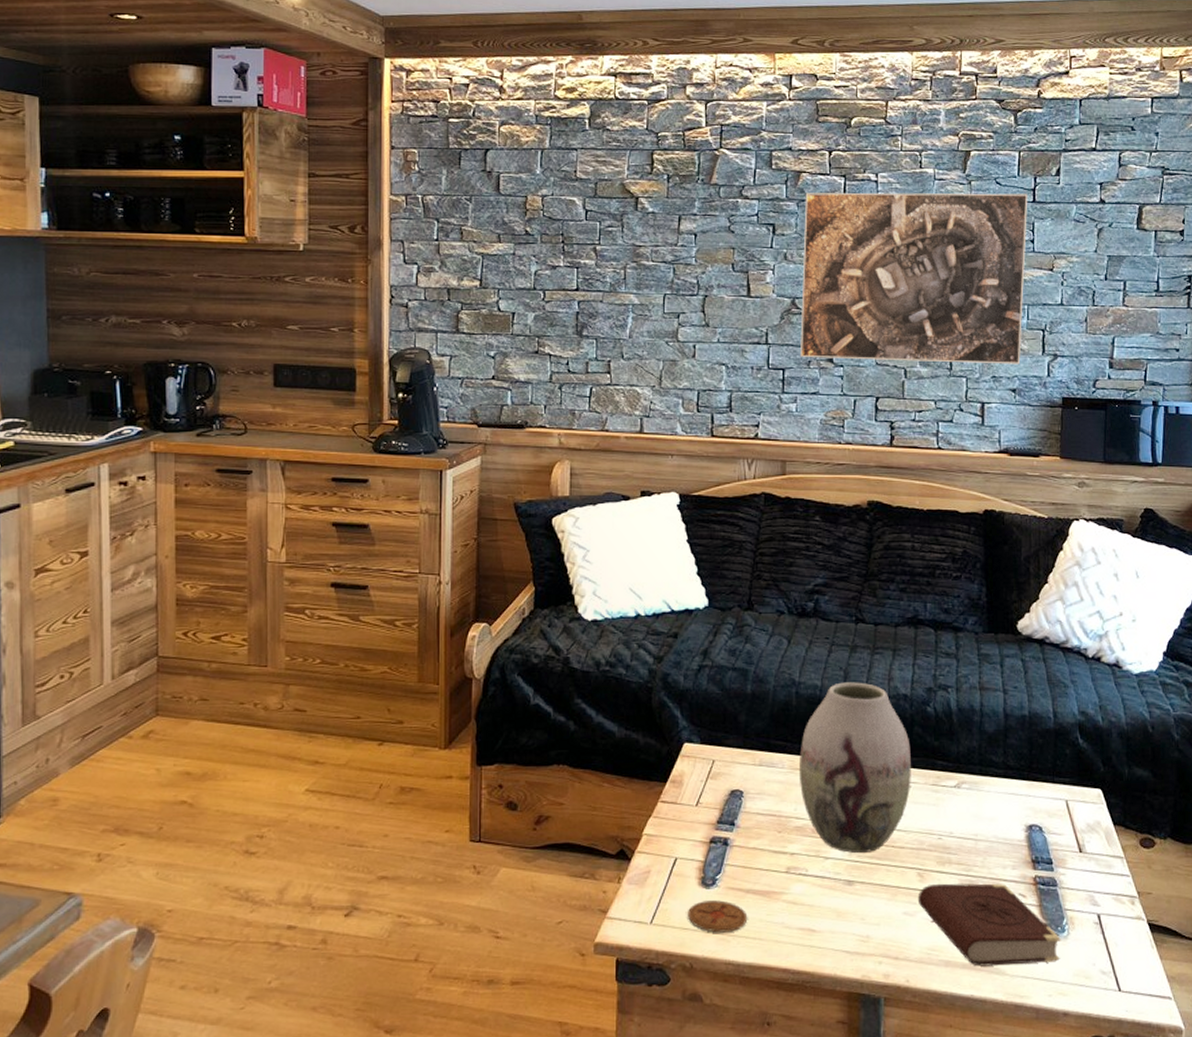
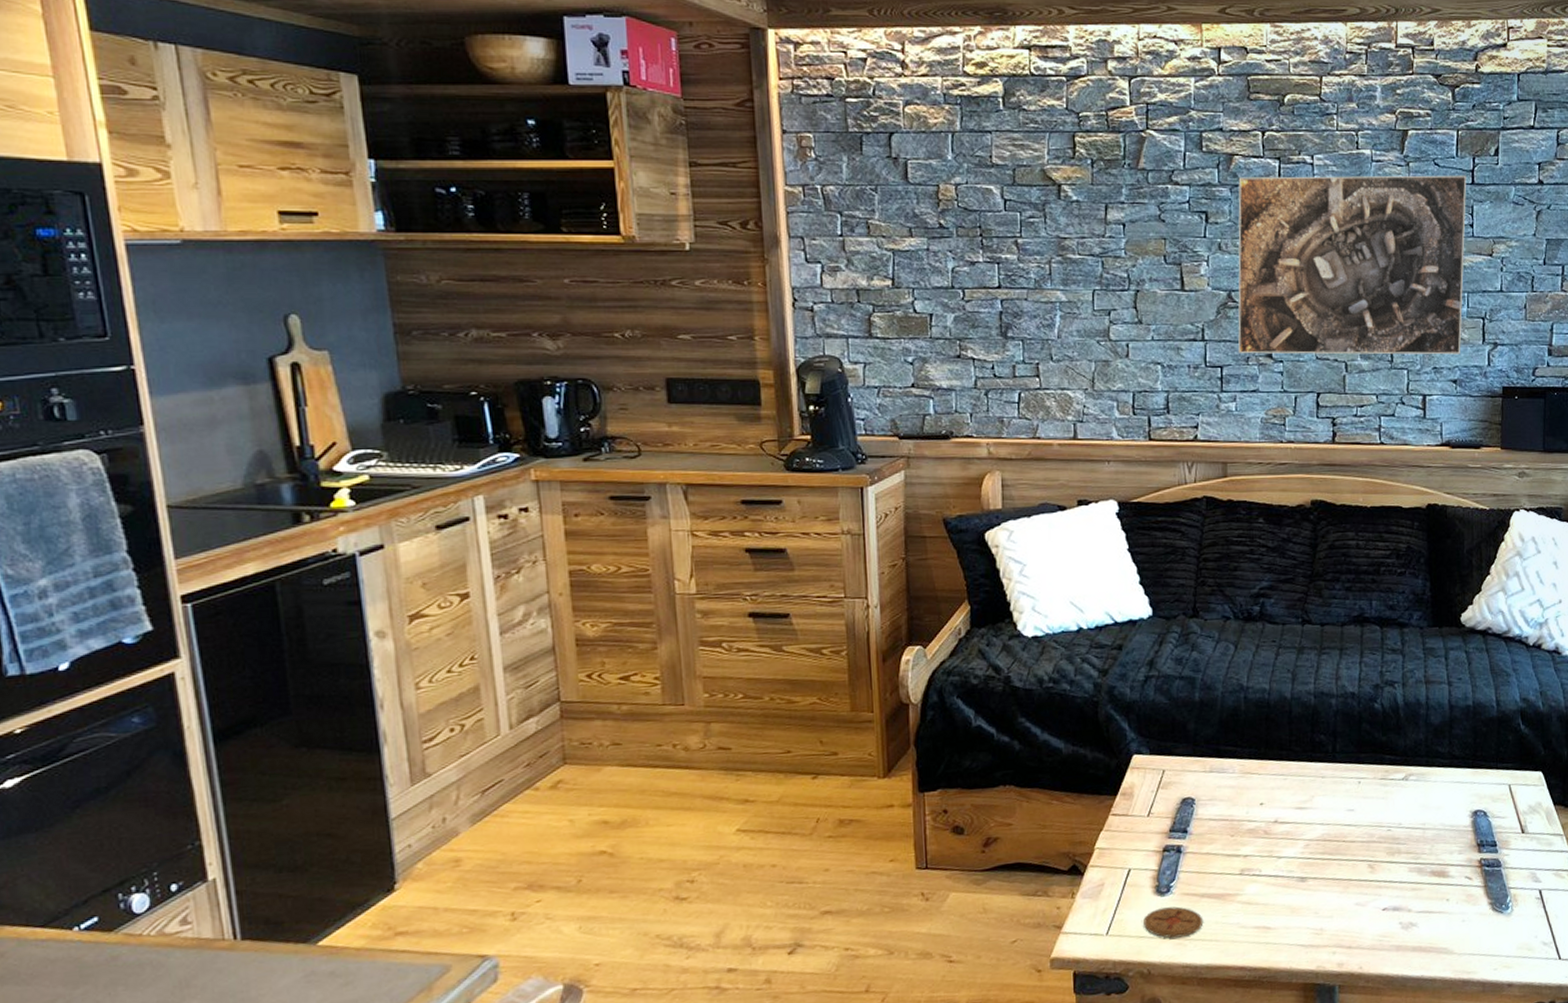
vase: present [798,682,911,854] -> none [1249,683,1360,851]
book: present [917,883,1061,967] -> none [1368,868,1505,948]

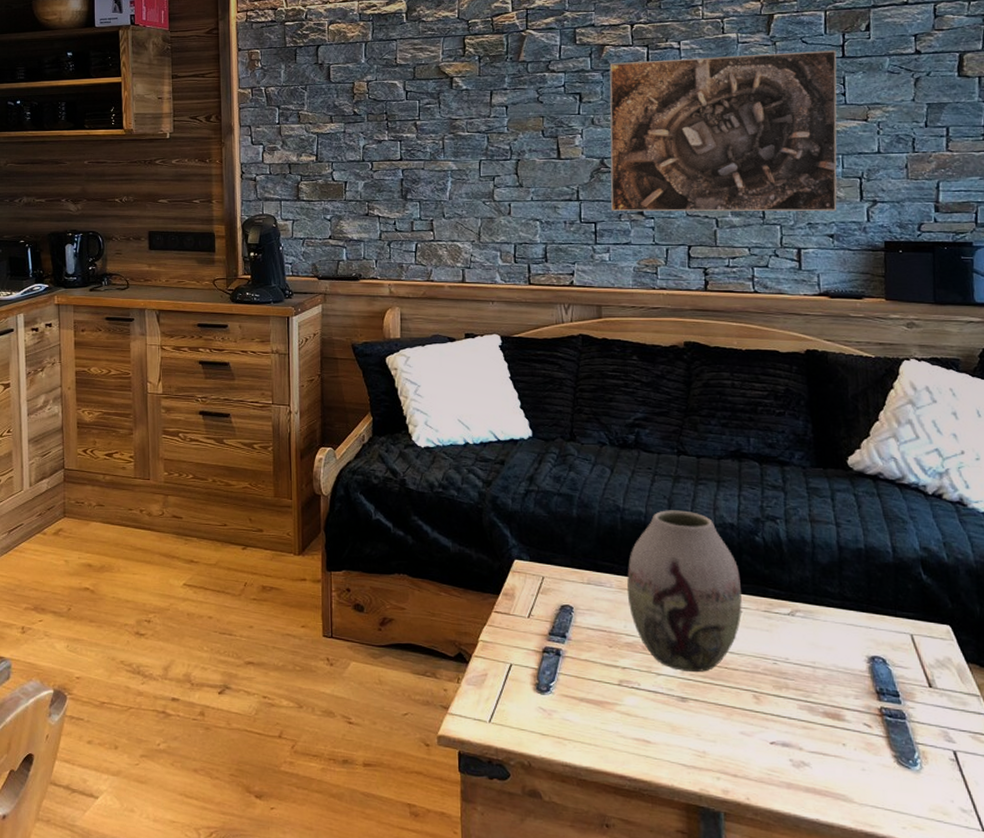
coaster: present [1144,906,1204,938] -> none [524,705,583,737]
vase: none [1249,683,1360,851] -> present [626,510,742,673]

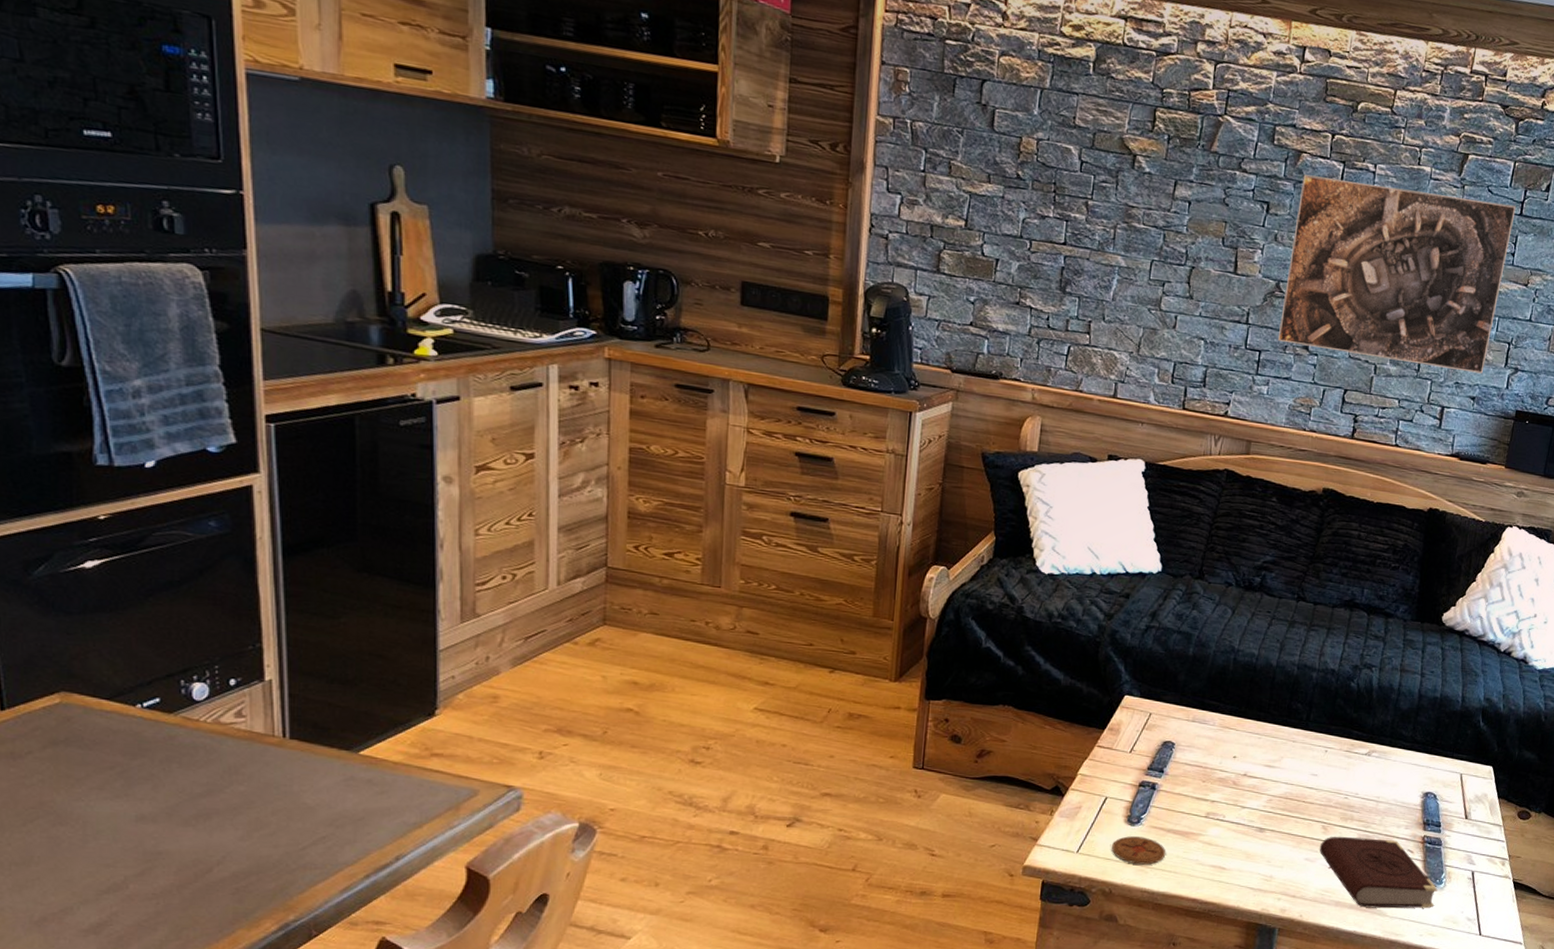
coaster: none [524,705,583,737] -> present [1112,836,1166,865]
vase: present [626,510,742,673] -> none [1227,653,1332,806]
book: none [754,707,913,795] -> present [1319,836,1438,908]

